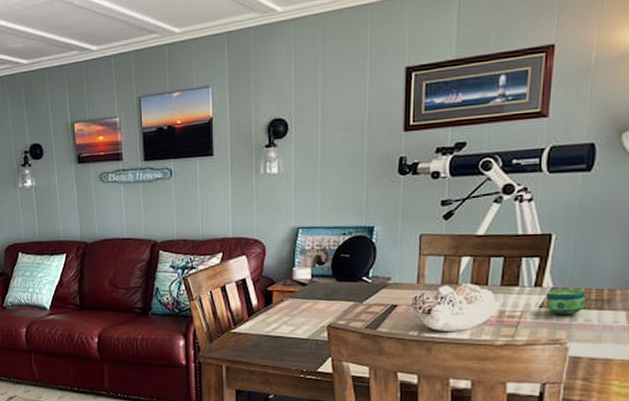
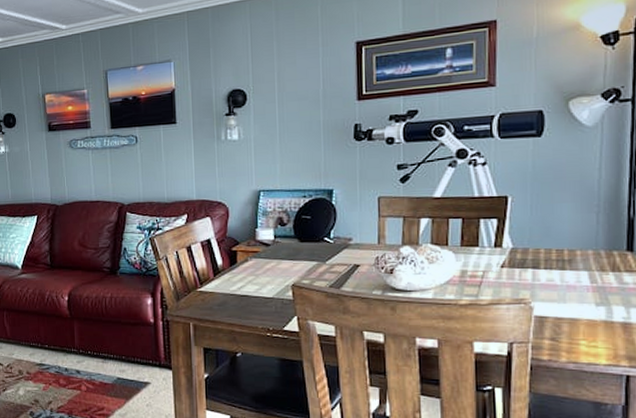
cup: present [545,288,586,315] -> none [506,249,546,275]

